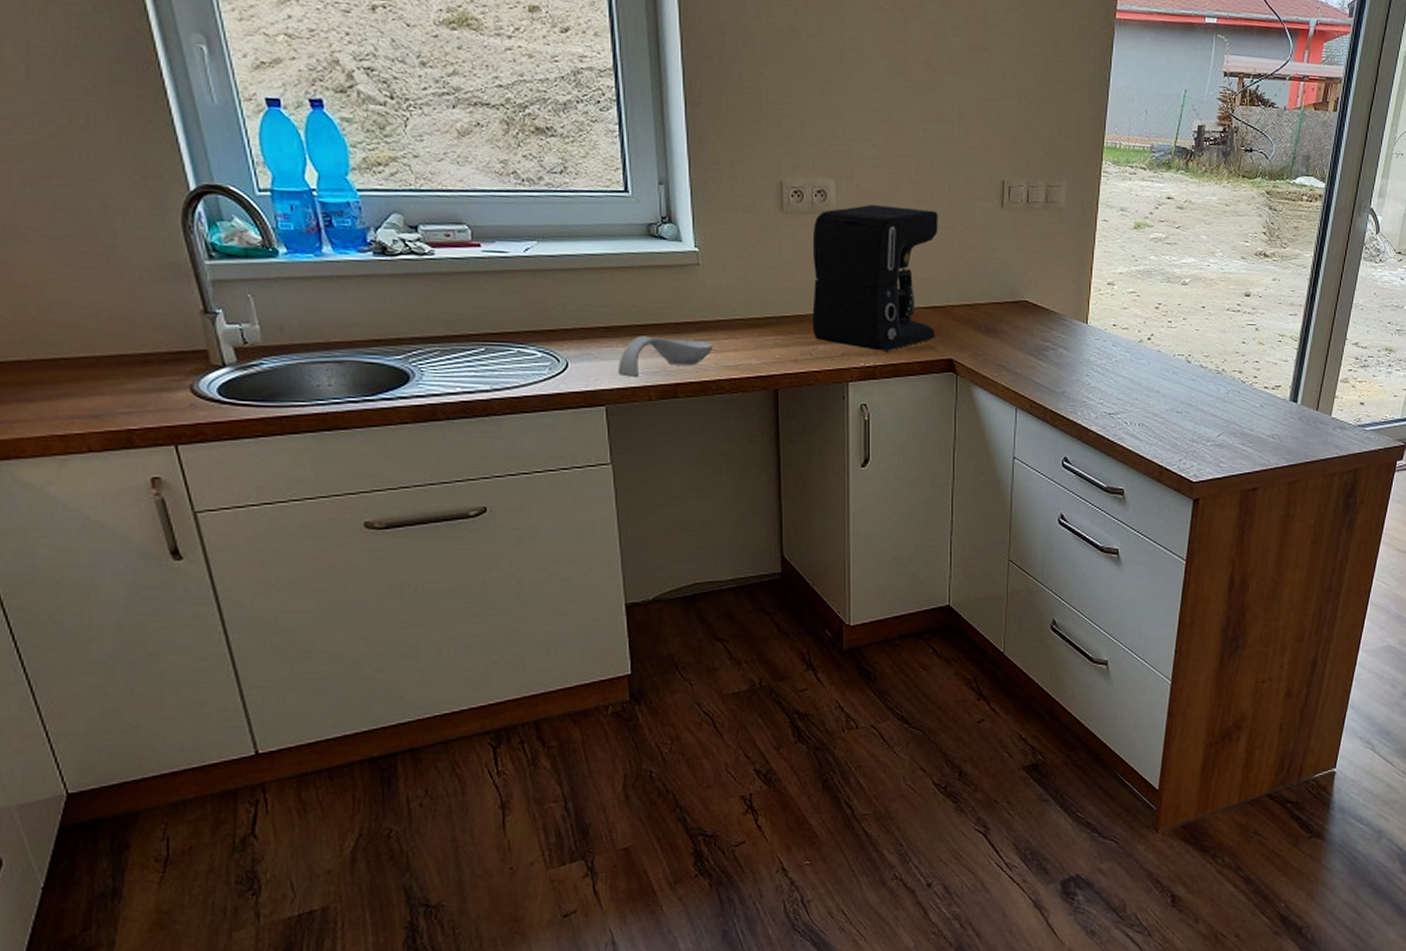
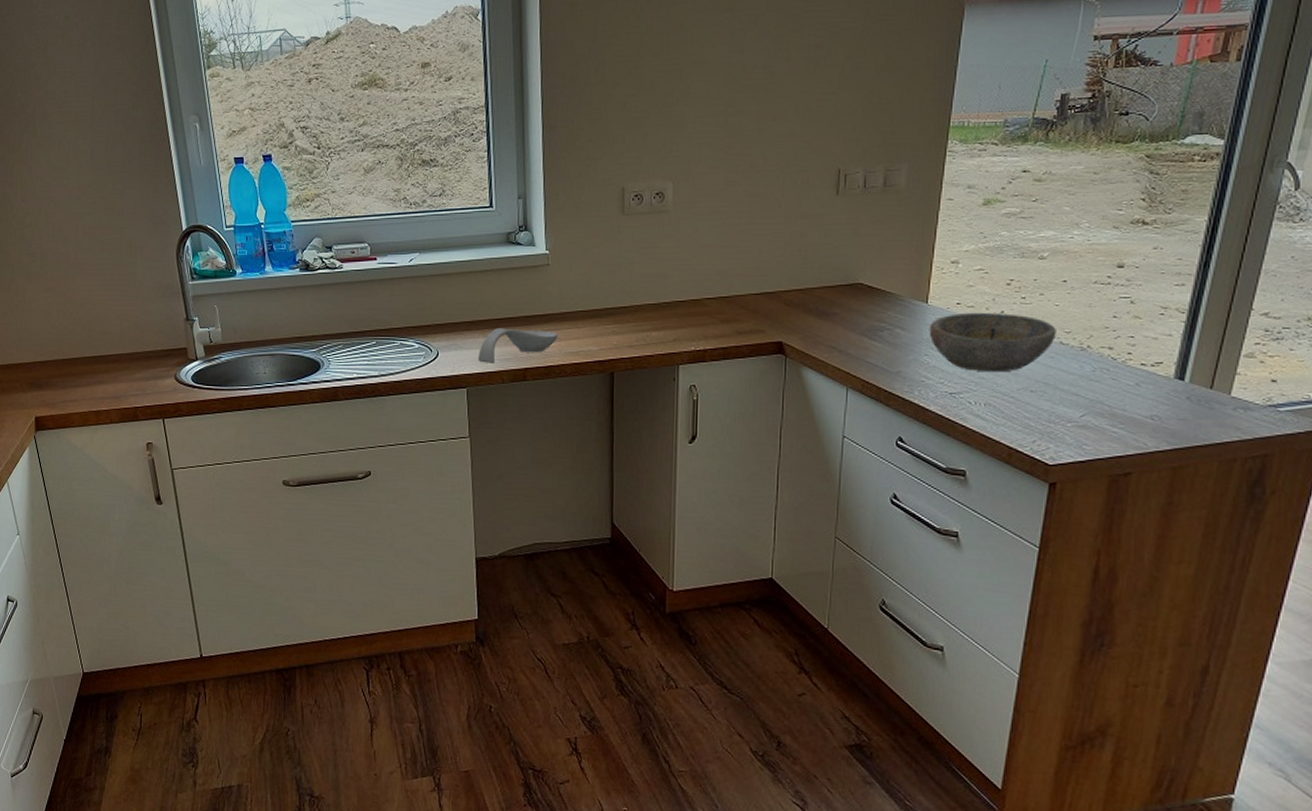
coffee maker: present [812,205,938,351] -> none [647,202,771,336]
bowl: none [1089,334,1197,394] -> present [929,312,1056,373]

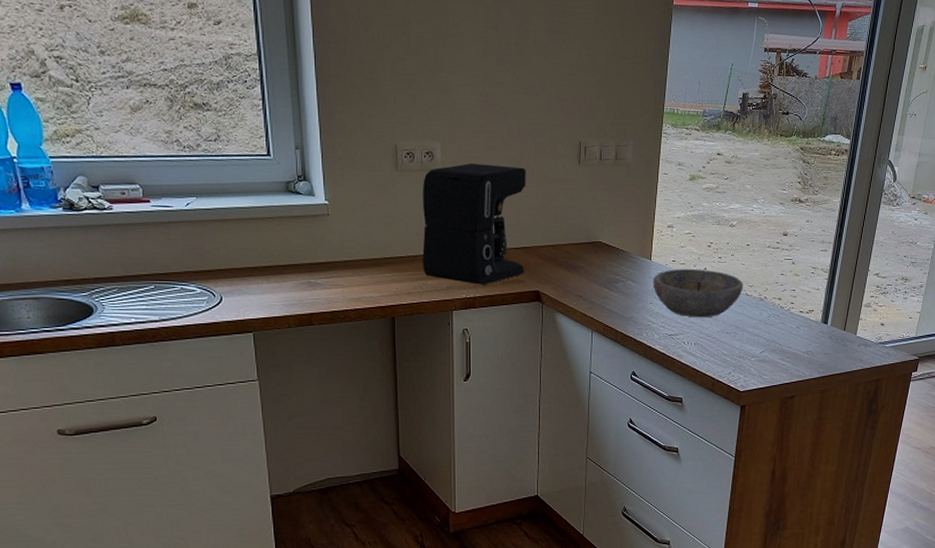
spoon rest: present [478,328,558,365] -> none [263,274,341,310]
coffee maker: none [647,202,771,336] -> present [422,163,526,285]

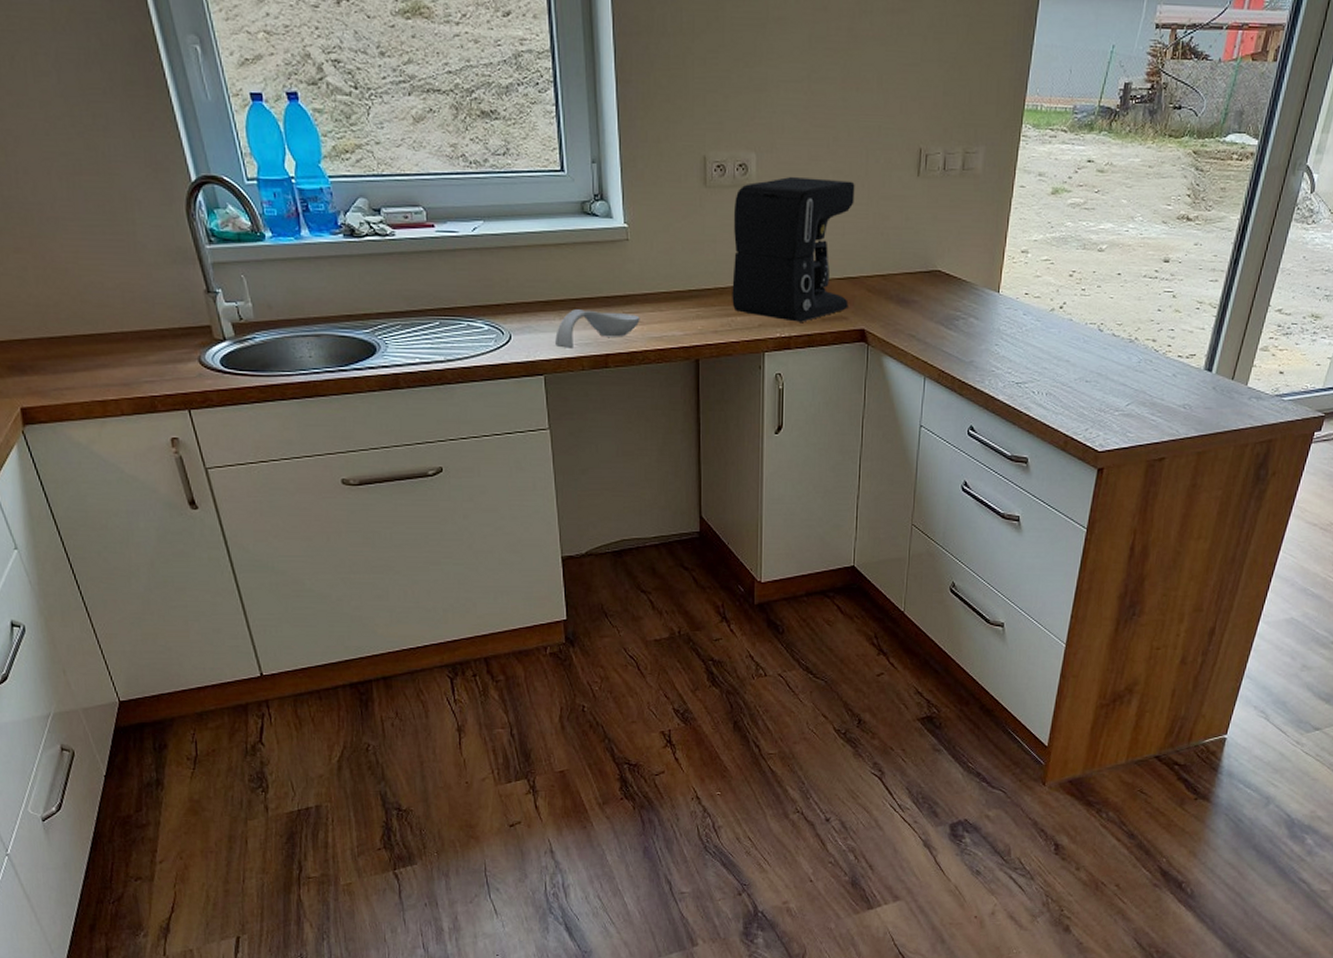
spoon rest: none [263,274,341,310] -> present [555,309,640,350]
bowl: present [653,268,743,318] -> none [999,302,1110,363]

